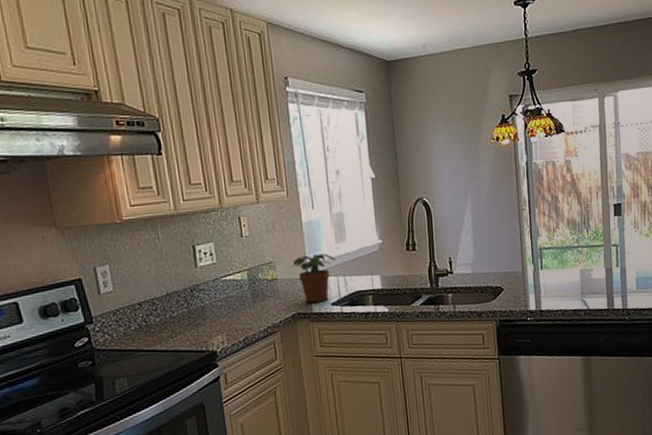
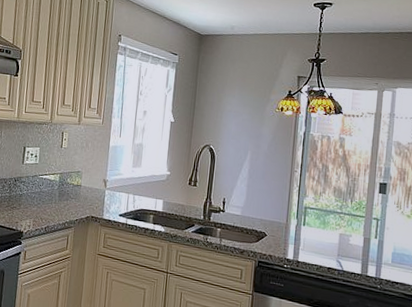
potted plant: present [293,253,335,303] -> none [96,171,130,212]

